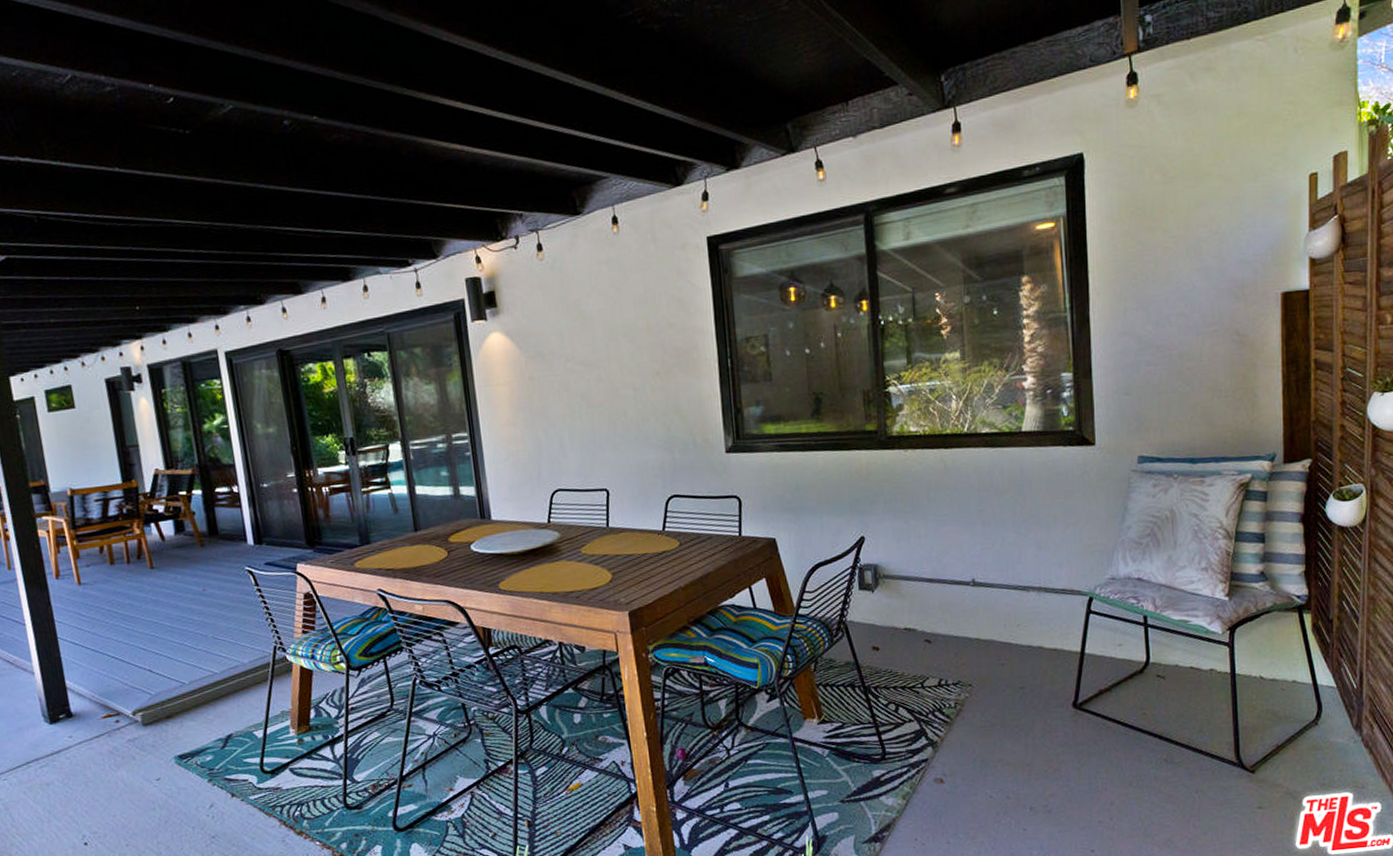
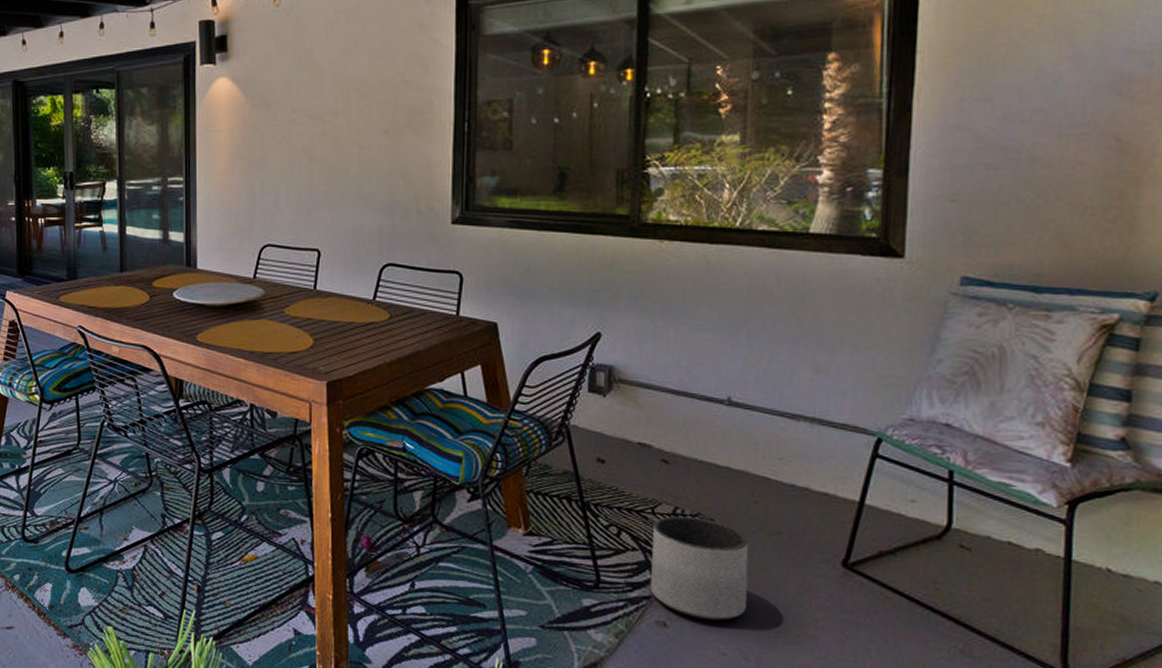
planter: none [924,685,1004,771] -> present [650,516,749,621]

